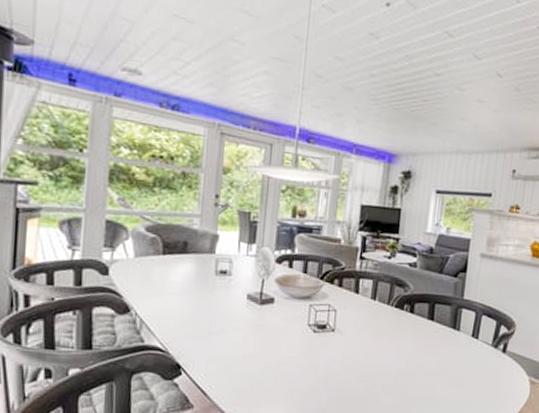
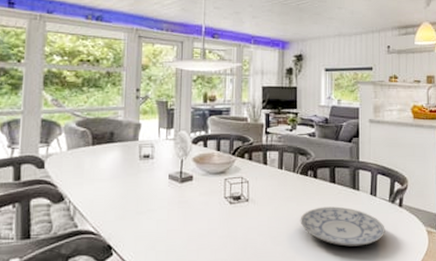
plate: none [389,344,484,390] -> present [300,206,385,247]

